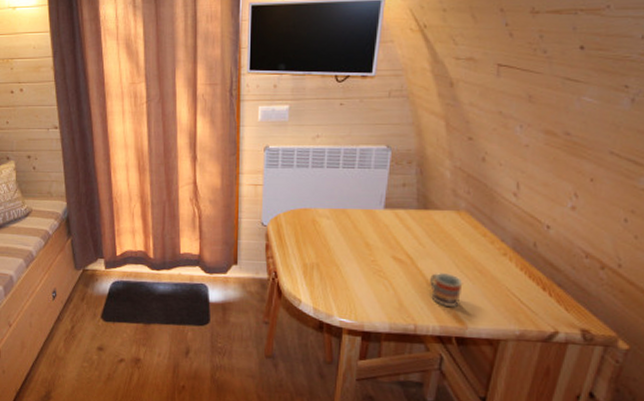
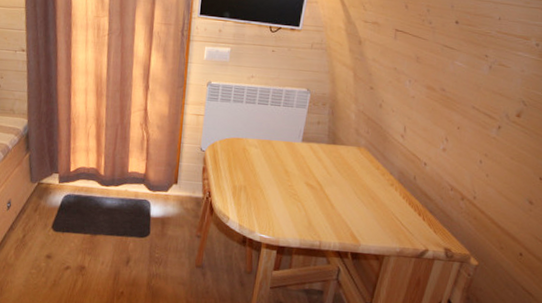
cup: present [430,272,463,307] -> none [334,197,359,227]

